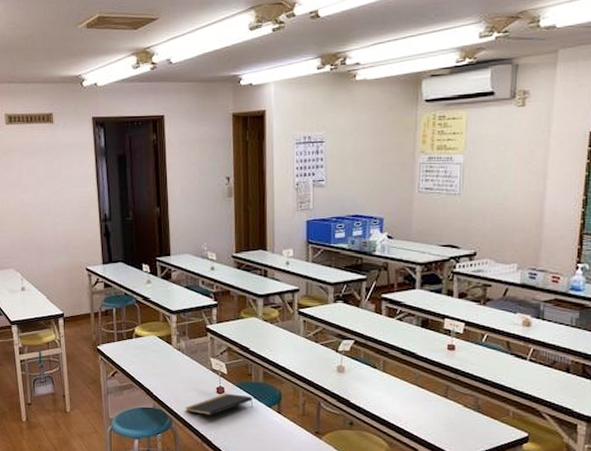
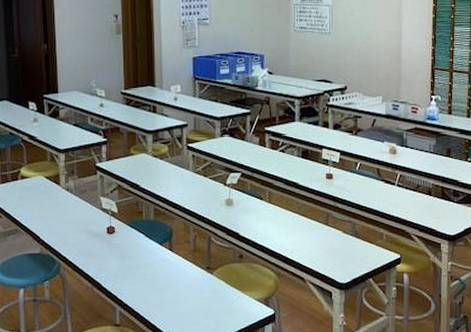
notepad: present [185,393,253,415] -> none [74,232,144,257]

